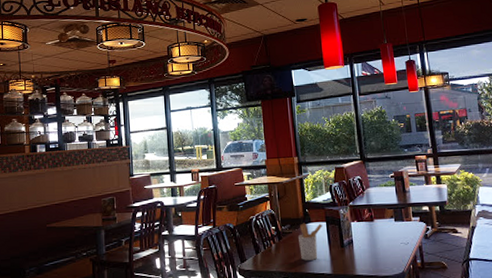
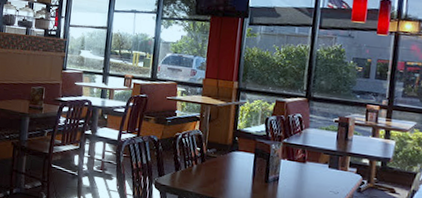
utensil holder: present [298,223,323,261] -> none [221,150,251,189]

